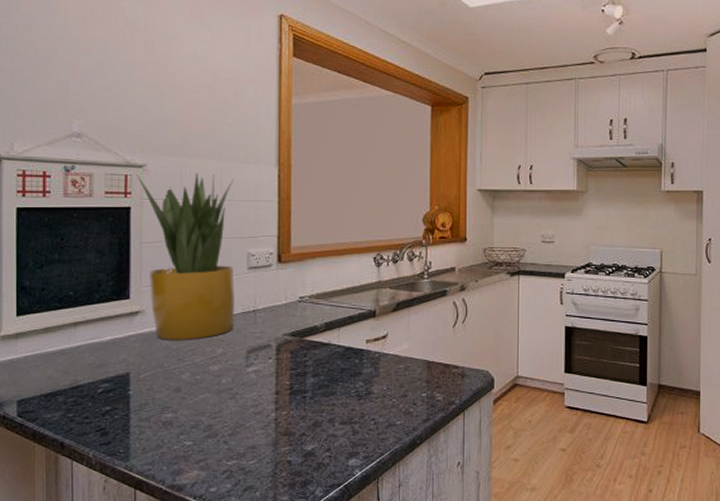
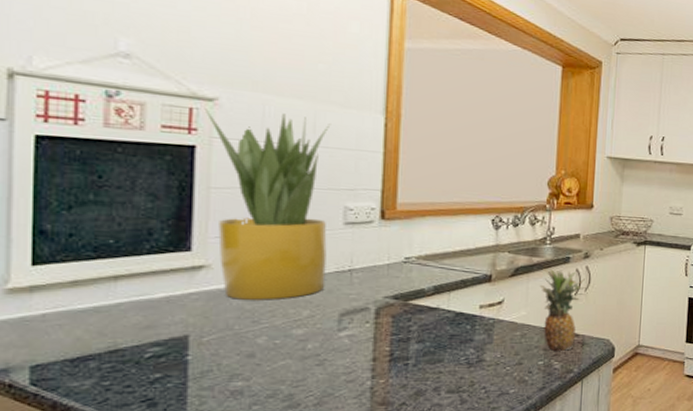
fruit: none [419,303,464,383] -> present [539,269,587,351]

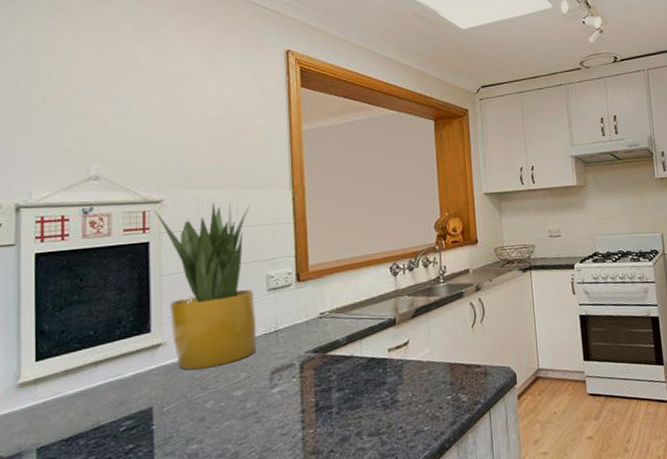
fruit: present [539,269,587,351] -> none [439,305,482,384]

